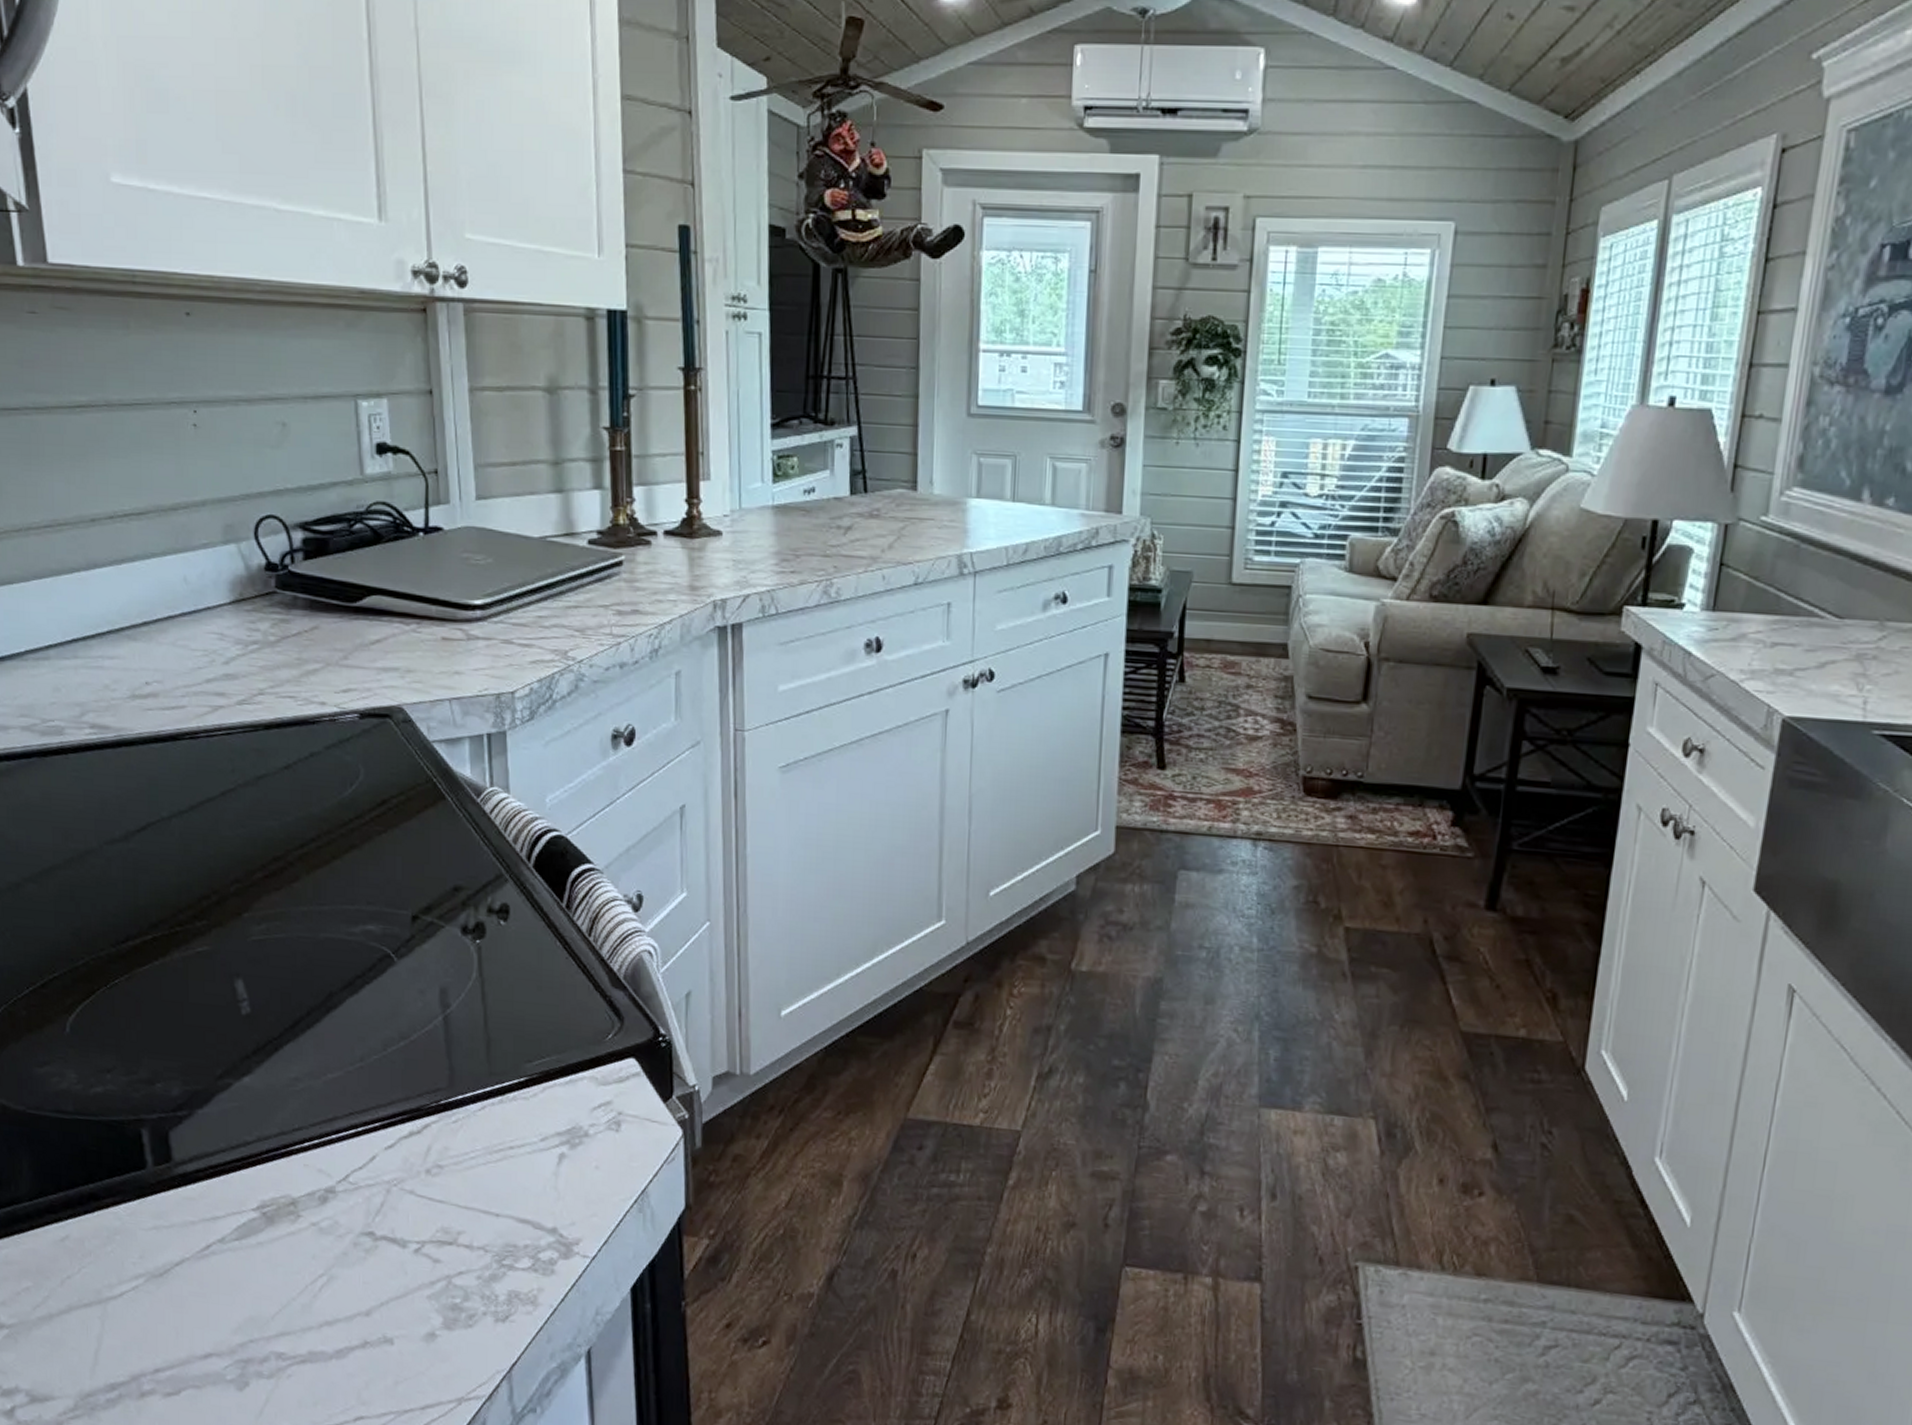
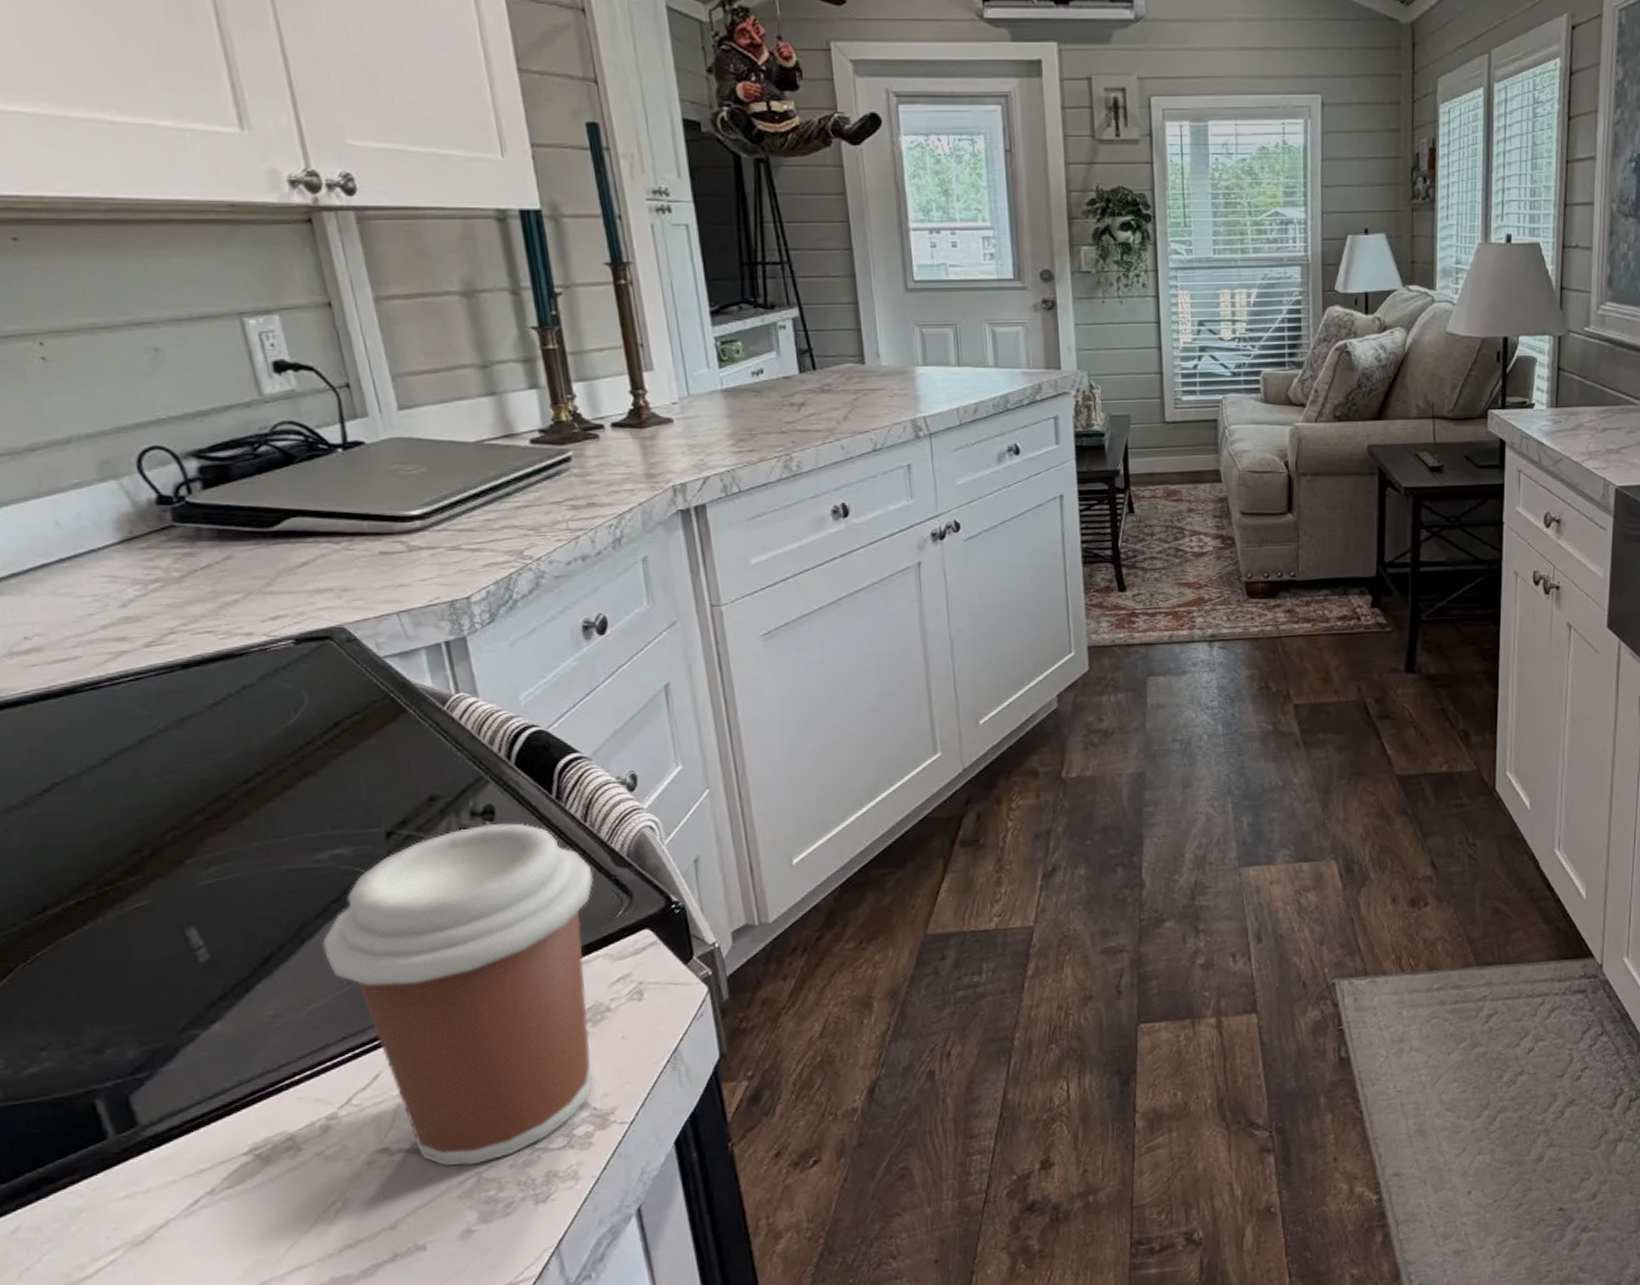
coffee cup: none [343,923,590,1268] -> present [321,823,594,1167]

